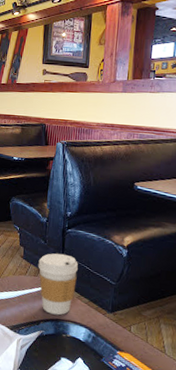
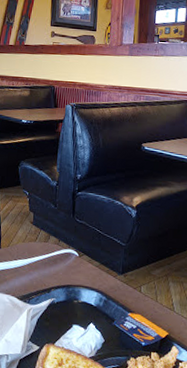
coffee cup: present [38,253,78,316] -> none [48,217,89,281]

